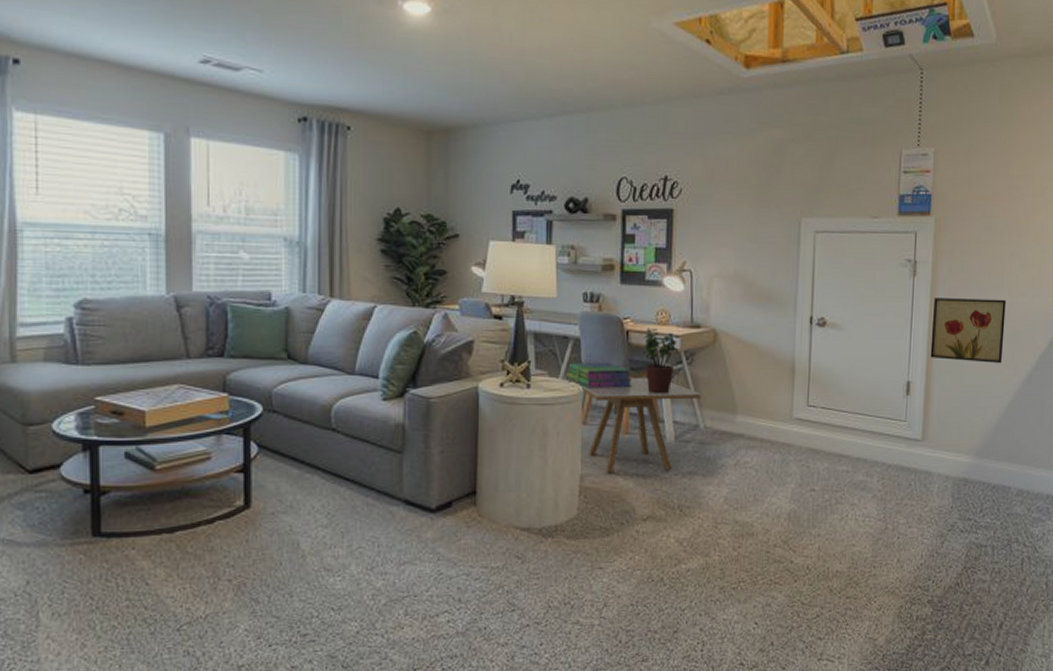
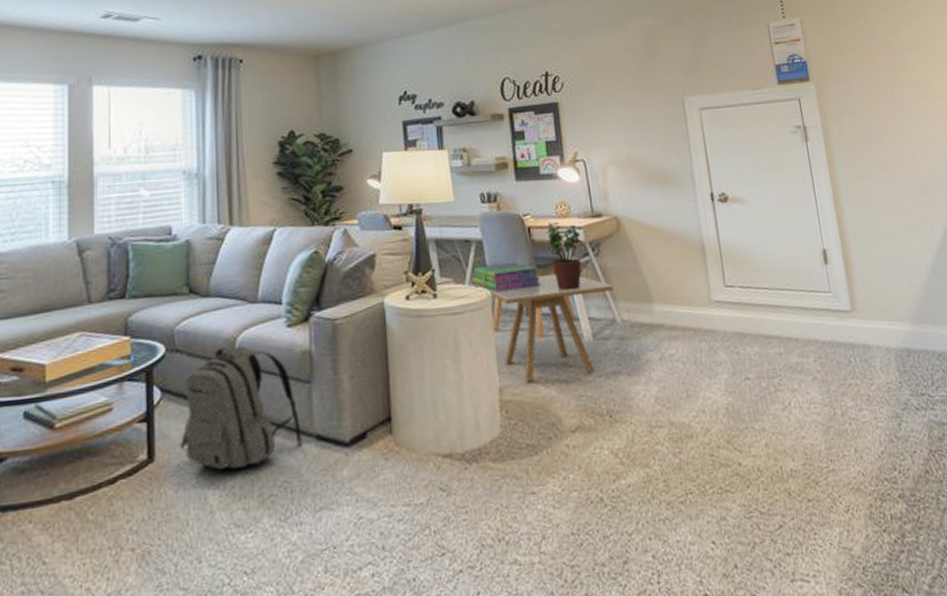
backpack: none [274,410,391,522] -> present [179,344,302,471]
wall art: present [930,298,1006,364] -> none [832,155,915,223]

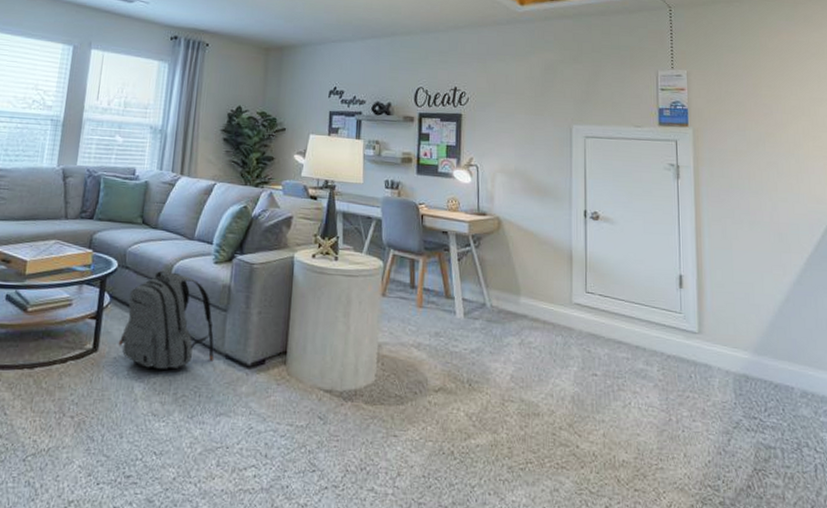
stack of books: present [472,263,542,292] -> none [369,240,426,265]
side table: present [474,274,614,382] -> none [370,255,488,345]
potted plant: present [546,222,584,291] -> none [435,213,468,273]

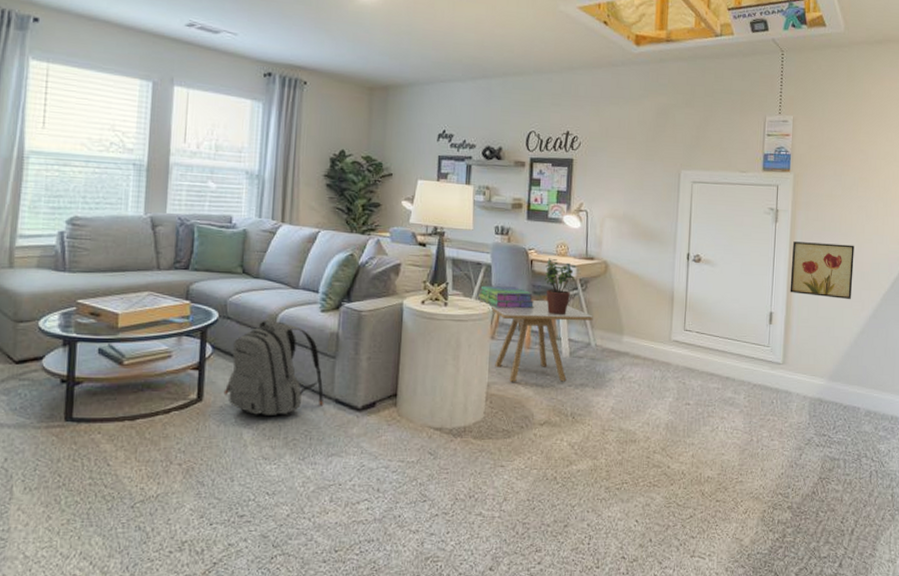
stack of books: none [369,240,426,265] -> present [478,285,535,309]
side table: none [370,255,488,345] -> present [479,300,593,382]
potted plant: none [435,213,468,273] -> present [544,258,577,316]
wall art: none [698,199,770,264] -> present [790,241,855,300]

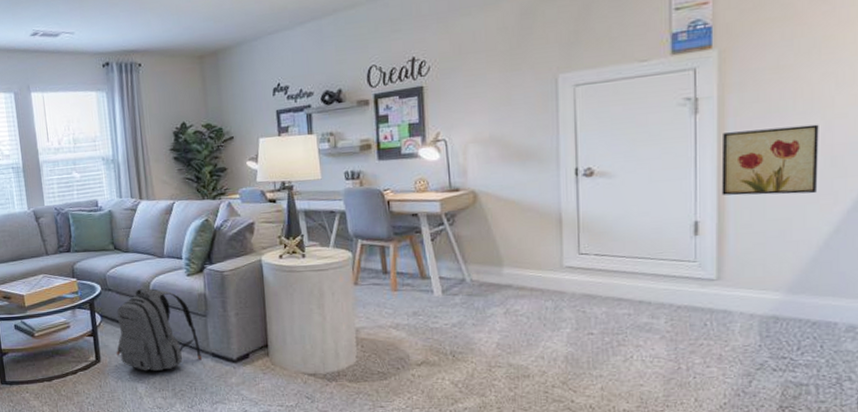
stack of books: present [478,285,535,309] -> none [336,230,398,254]
side table: present [479,300,593,382] -> none [337,241,465,325]
potted plant: present [544,258,577,316] -> none [404,196,440,254]

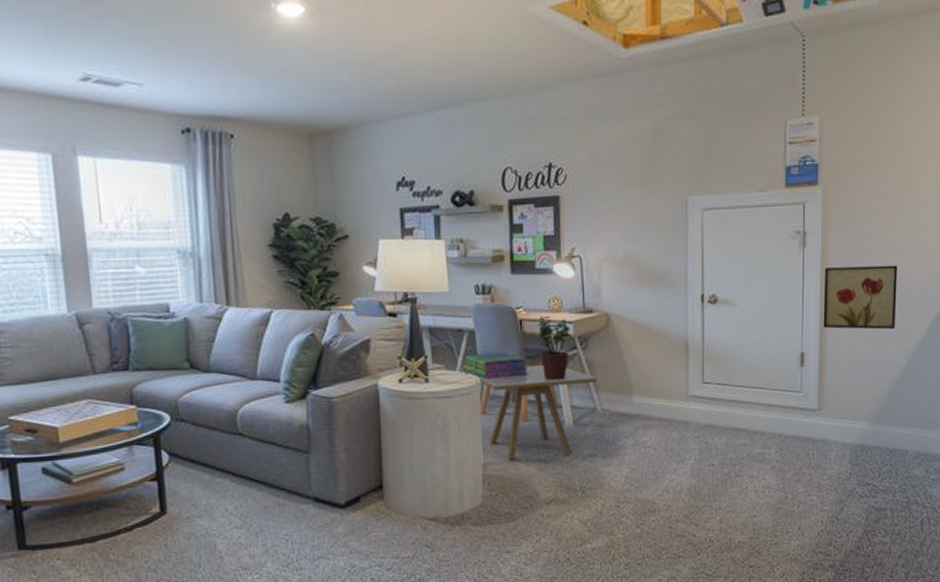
backpack: present [116,286,202,371] -> none [188,416,301,524]
stack of books: none [336,230,398,254] -> present [463,353,529,379]
side table: none [337,241,465,325] -> present [465,365,597,460]
potted plant: none [404,196,440,254] -> present [537,315,573,381]

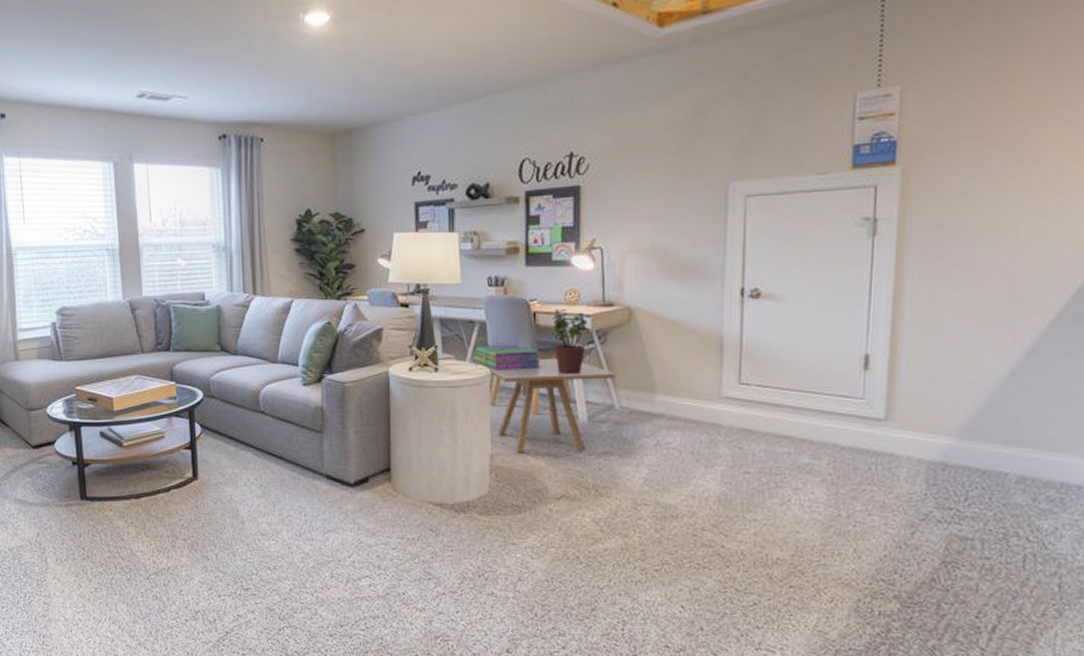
wall art: present [823,265,898,330] -> none [896,255,1002,331]

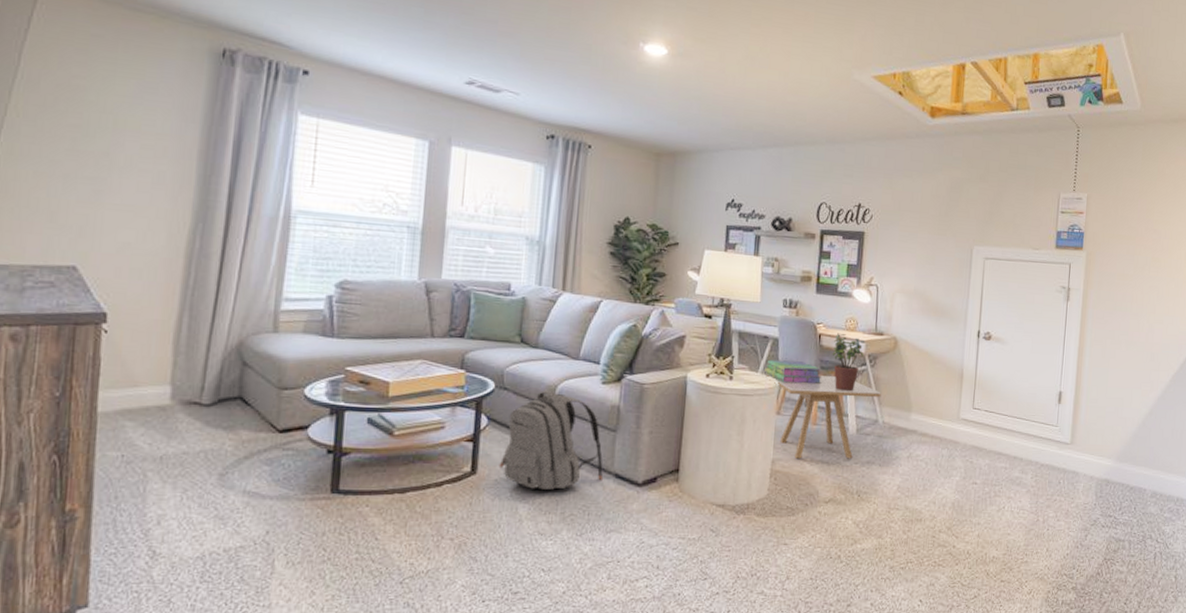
backpack: none [216,395,314,492] -> present [499,390,603,490]

